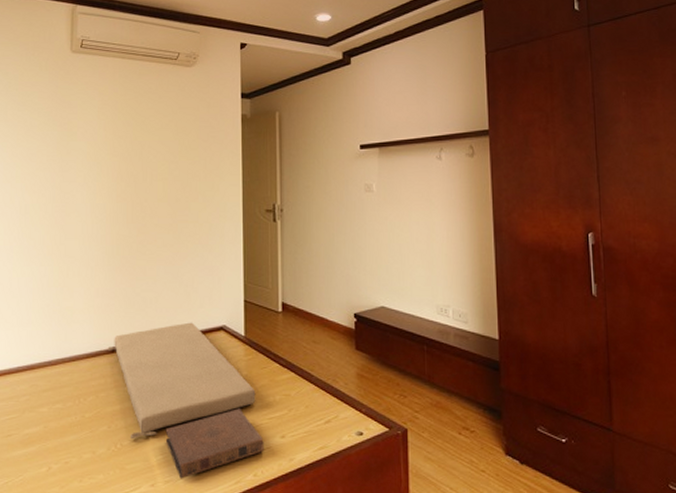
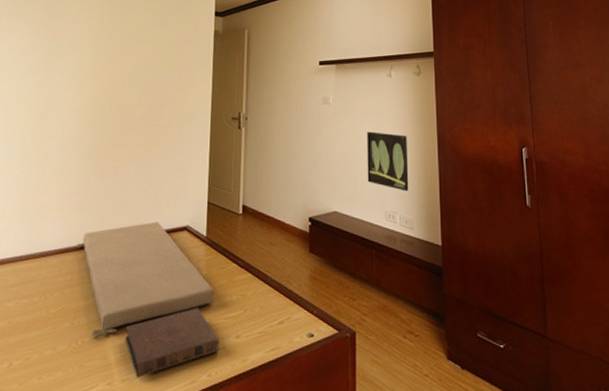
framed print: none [415,220,462,283] -> present [367,131,409,191]

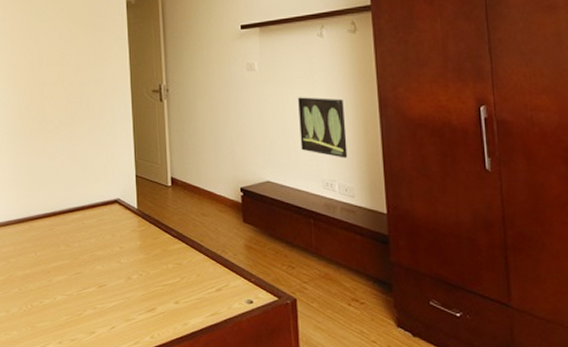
seat cushion: present [76,222,214,337] -> none [15,195,150,301]
book: present [125,307,219,378] -> none [69,275,159,338]

